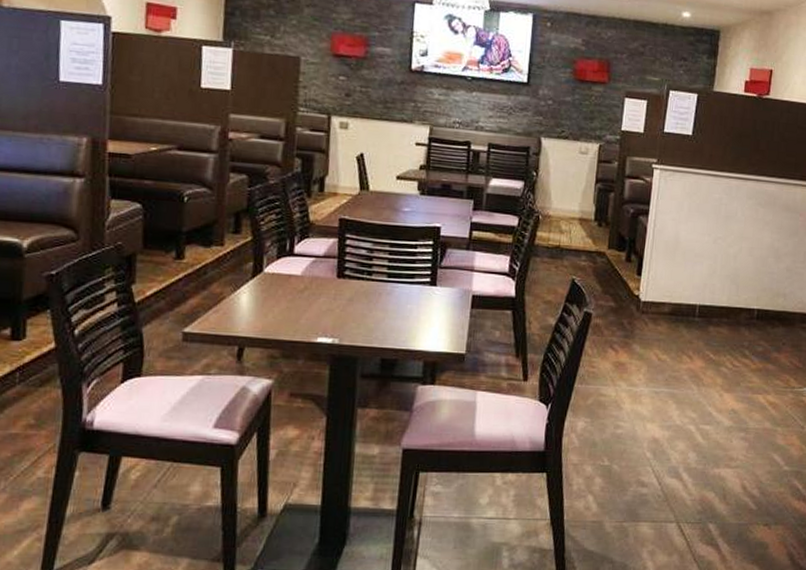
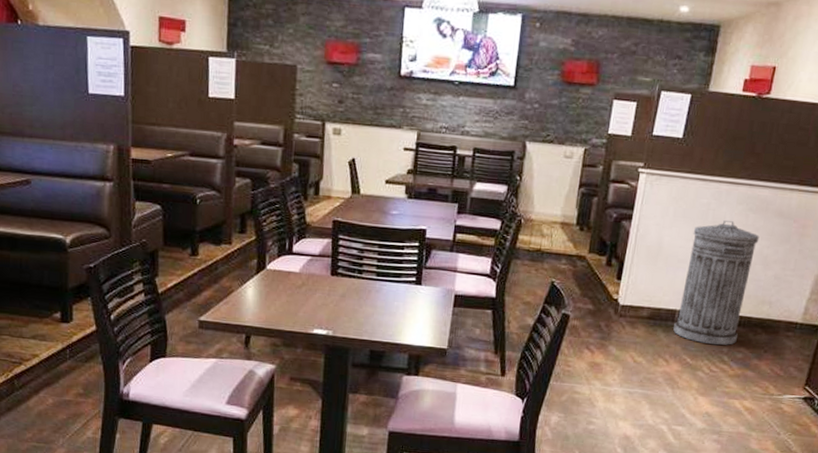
trash can: none [695,215,770,340] -> present [673,220,760,345]

